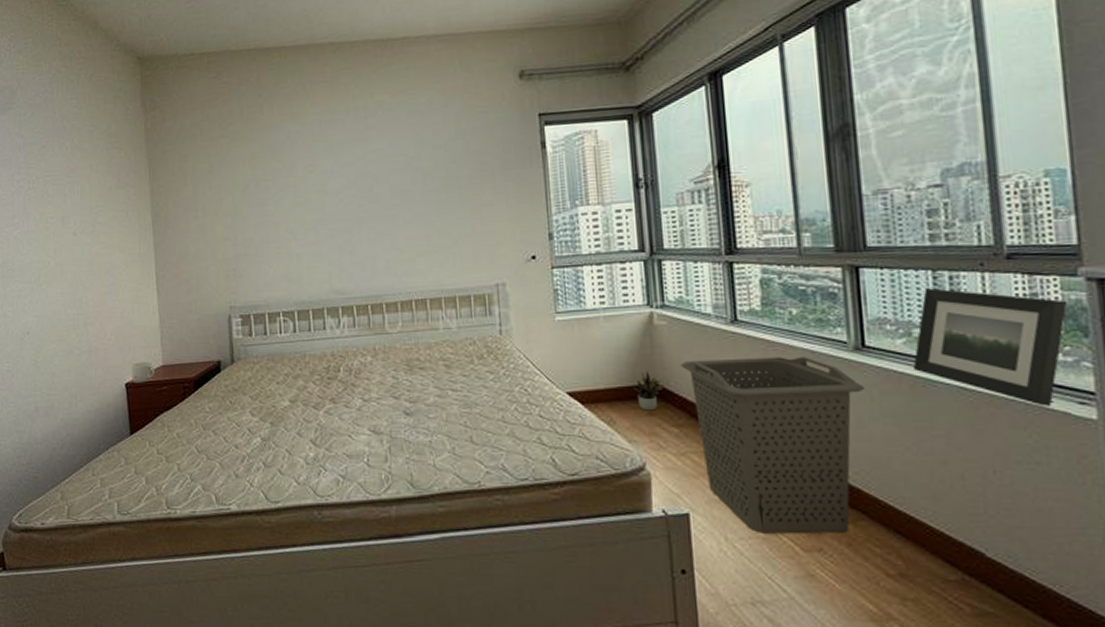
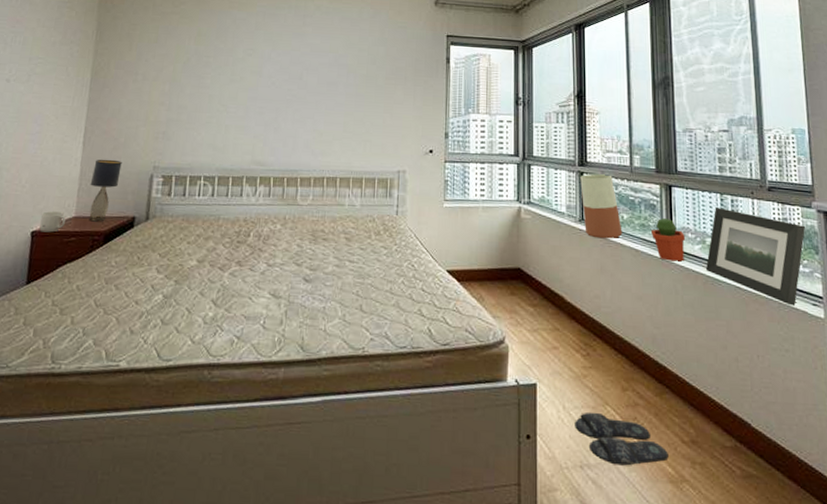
table lamp: none [171,303,199,369] -> present [89,159,122,222]
potted plant: present [633,371,664,411] -> none [500,256,525,291]
laundry basket: present [681,356,865,534] -> none [539,250,672,405]
vase: none [729,261,792,342] -> present [580,174,623,239]
slippers: none [741,543,869,603] -> present [575,412,669,466]
succulent plant: none [832,309,883,363] -> present [651,218,686,263]

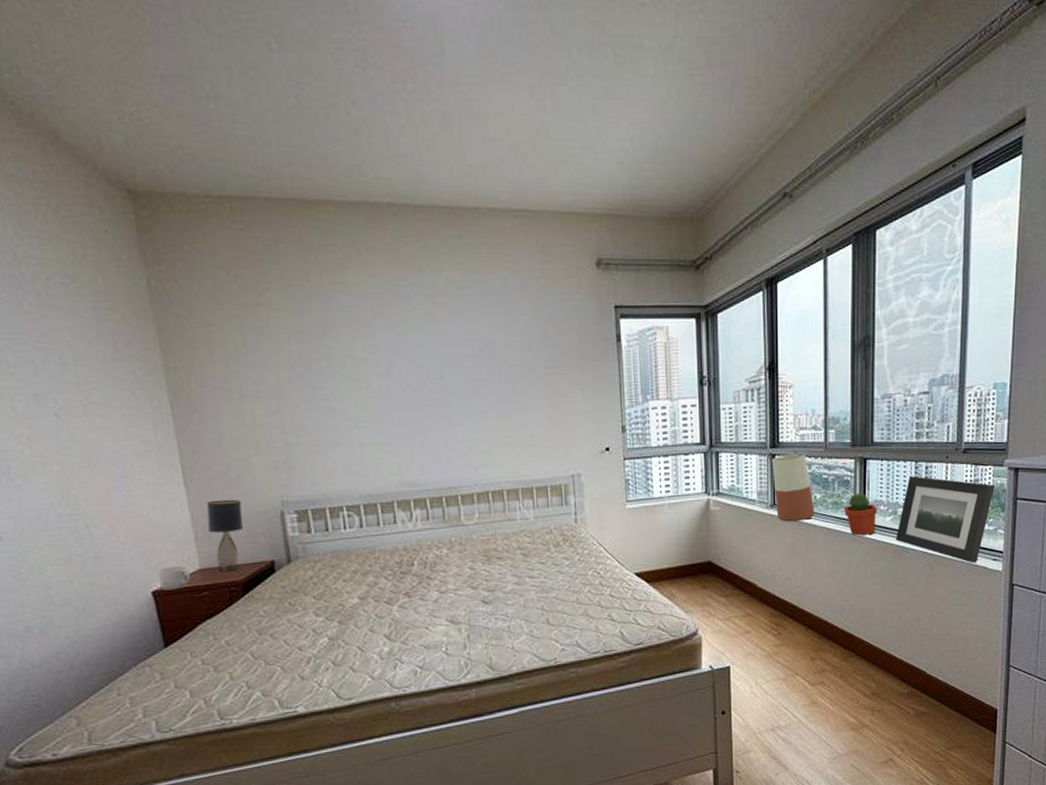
slippers: present [575,412,669,466] -> none [767,682,851,723]

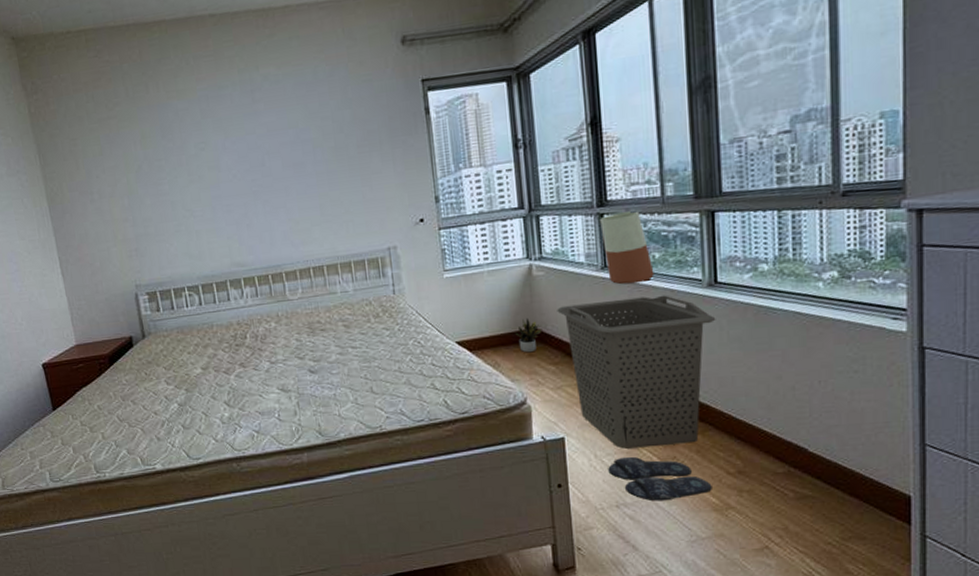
mug: present [158,566,191,591] -> none [46,342,70,363]
table lamp: present [206,499,243,572] -> none [79,285,107,347]
potted plant: none [691,550,716,585] -> present [515,317,542,353]
laundry basket: none [730,533,863,676] -> present [557,295,716,449]
slippers: none [767,682,851,723] -> present [608,456,712,501]
succulent plant: present [844,493,878,537] -> none [690,249,733,297]
picture frame: present [895,476,996,563] -> none [757,226,891,324]

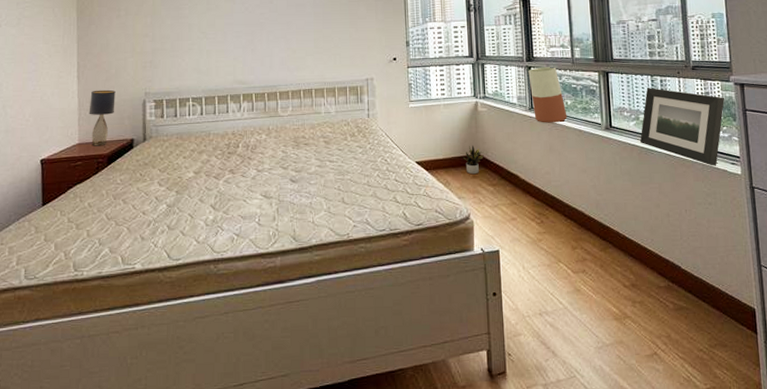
table lamp: none [79,285,107,347] -> present [89,89,116,146]
laundry basket: present [557,295,716,449] -> none [495,134,612,262]
slippers: present [608,456,712,501] -> none [533,269,613,310]
picture frame: none [757,226,891,324] -> present [639,88,725,166]

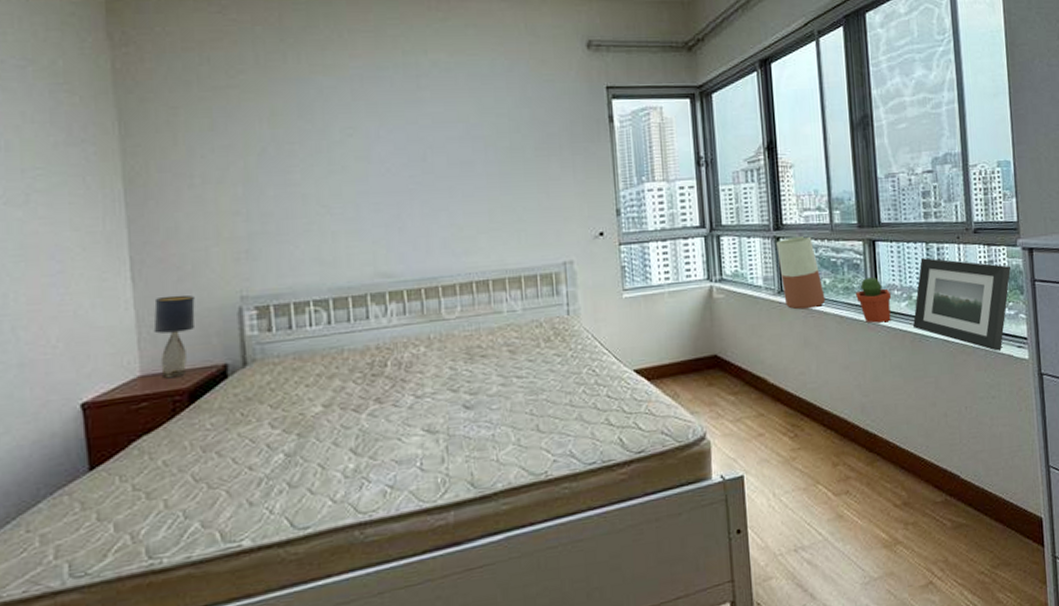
potted plant: present [463,145,484,175] -> none [695,343,722,382]
succulent plant: none [592,101,622,138] -> present [856,277,892,324]

